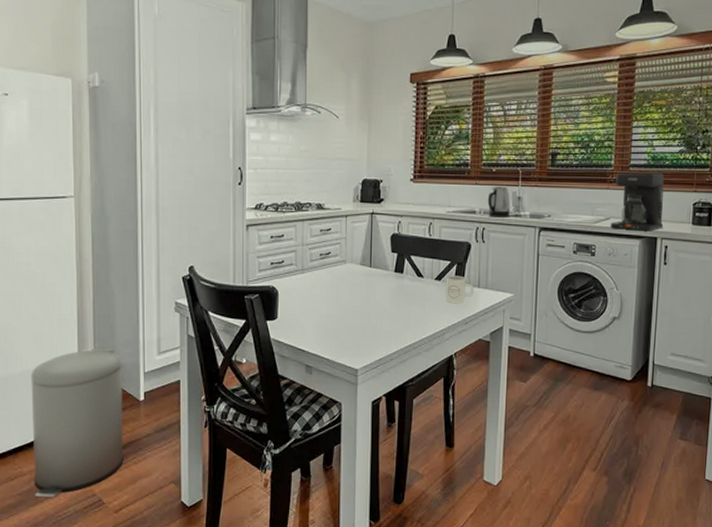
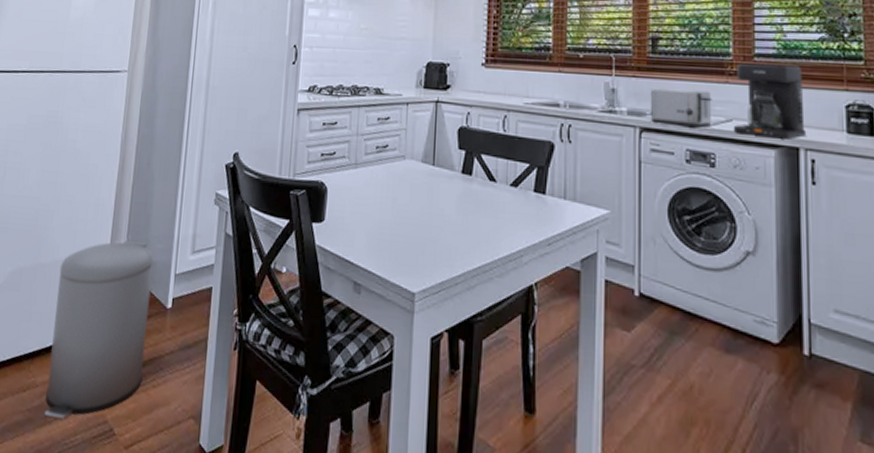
mug: present [445,275,474,304] -> none [523,181,559,219]
kettle: present [487,186,511,218] -> none [573,74,603,114]
toaster: none [547,195,596,226] -> present [650,88,712,128]

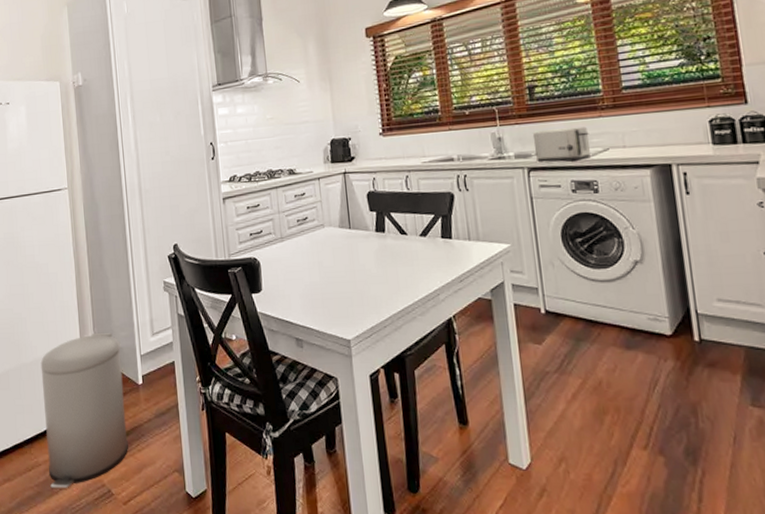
coffee maker: present [733,63,807,139] -> none [607,92,677,160]

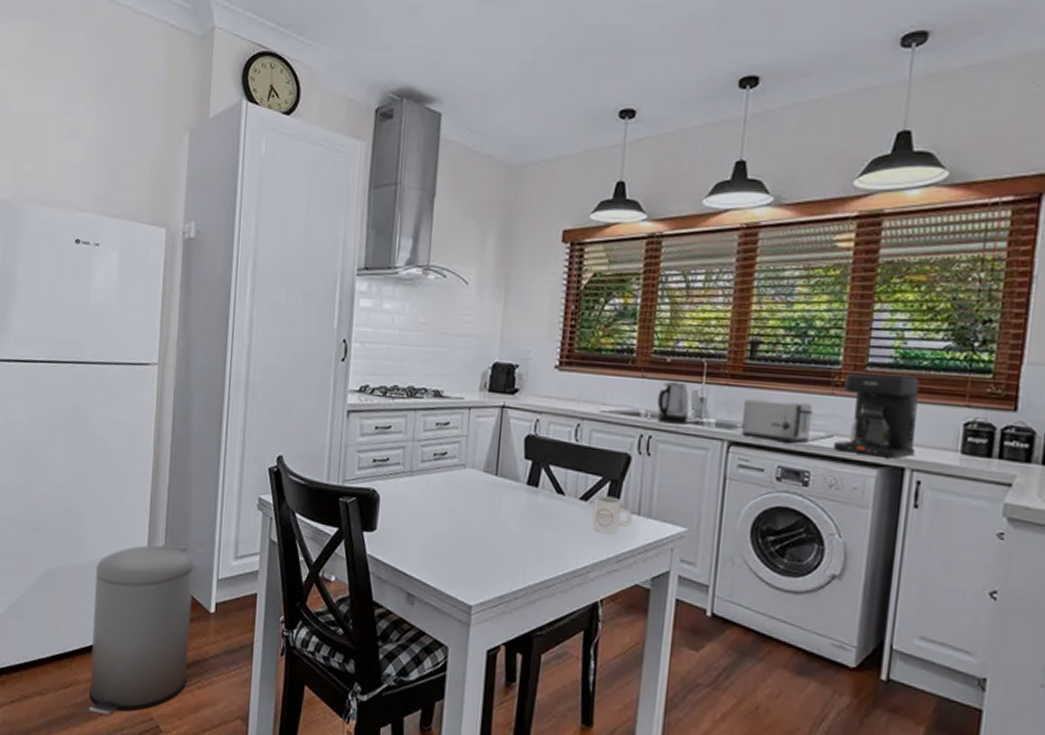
mug: none [431,229,465,261] -> present [592,495,632,535]
kettle: none [464,128,493,163] -> present [657,381,689,425]
coffee maker: none [607,92,677,160] -> present [832,373,920,459]

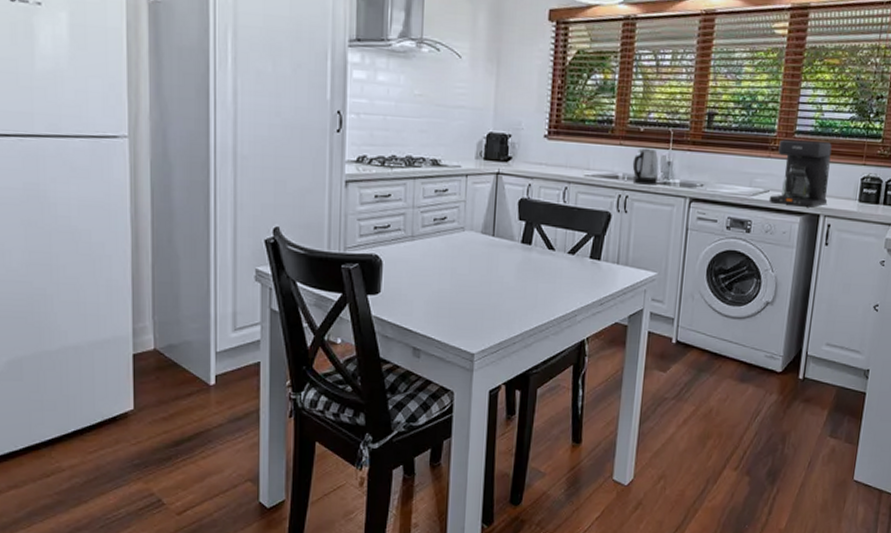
pedal bin: present [88,544,195,716] -> none [71,321,189,498]
mug: present [592,495,632,535] -> none [579,249,613,282]
toaster: present [741,398,813,444] -> none [700,161,755,199]

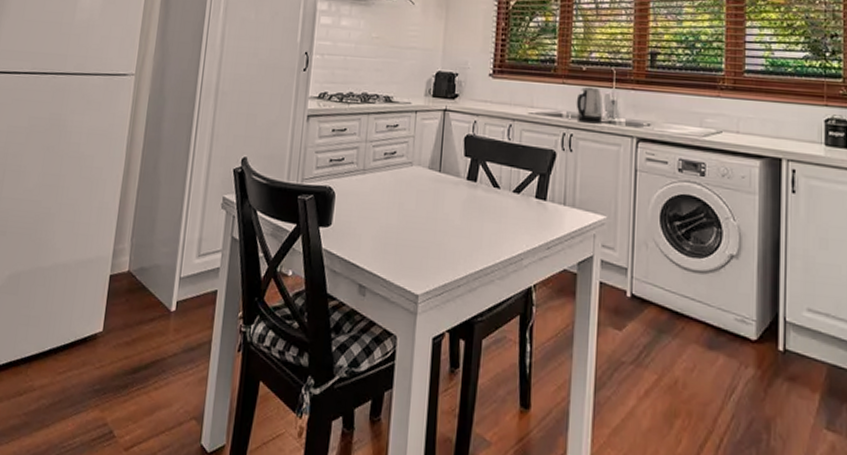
coffee maker: present [769,139,832,207] -> none [722,78,789,151]

